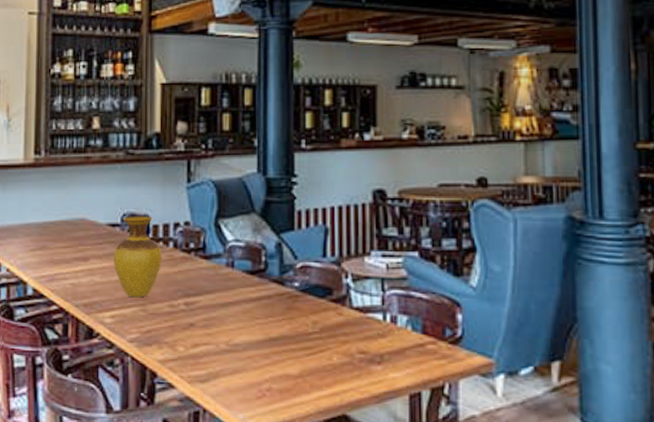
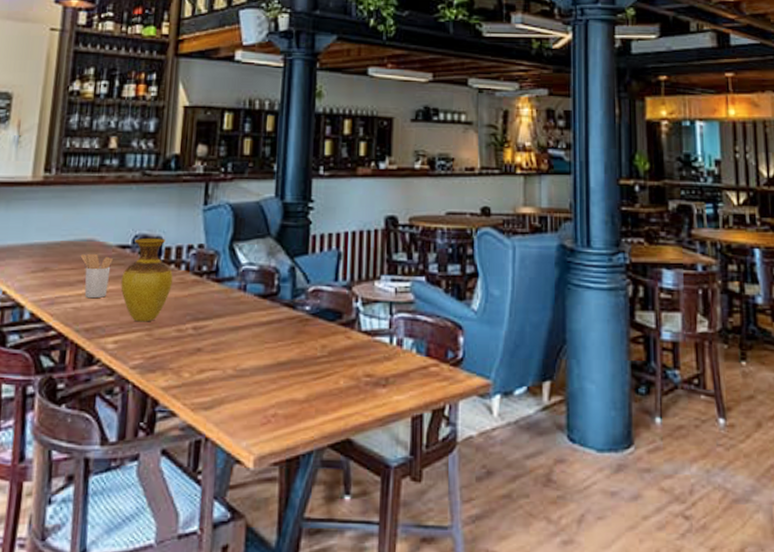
utensil holder: none [74,232,104,275] -> present [80,253,113,299]

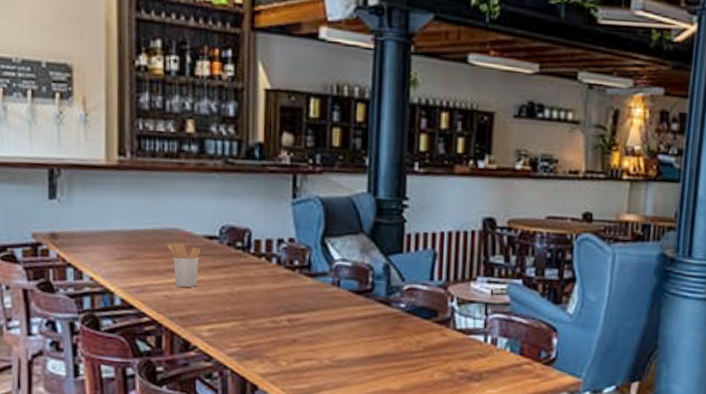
vase: present [121,237,173,322] -> none [211,229,264,313]

